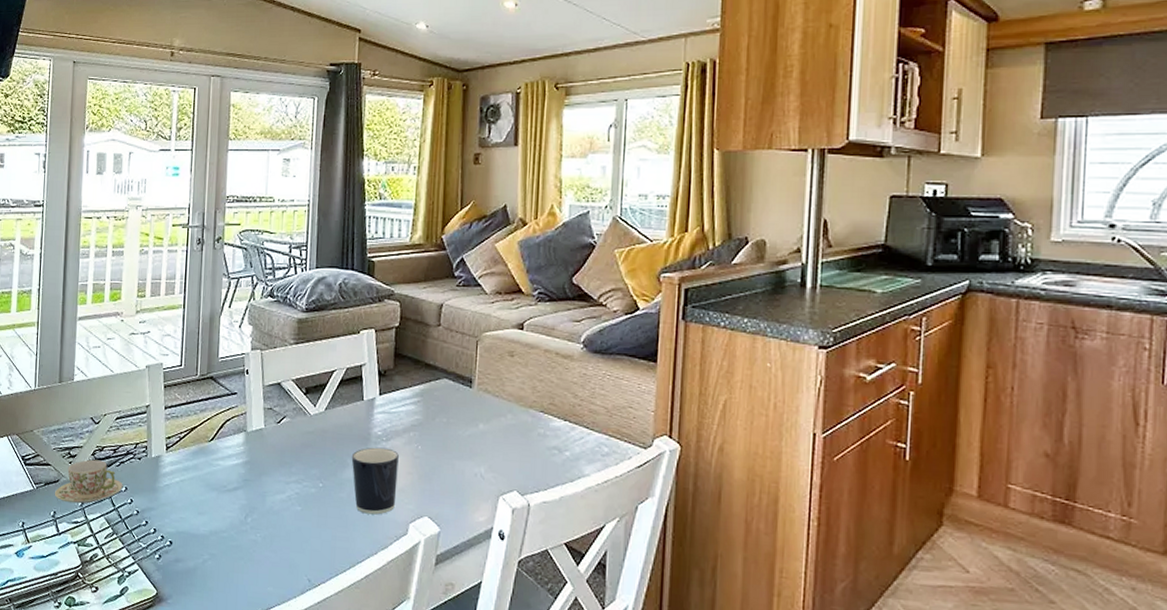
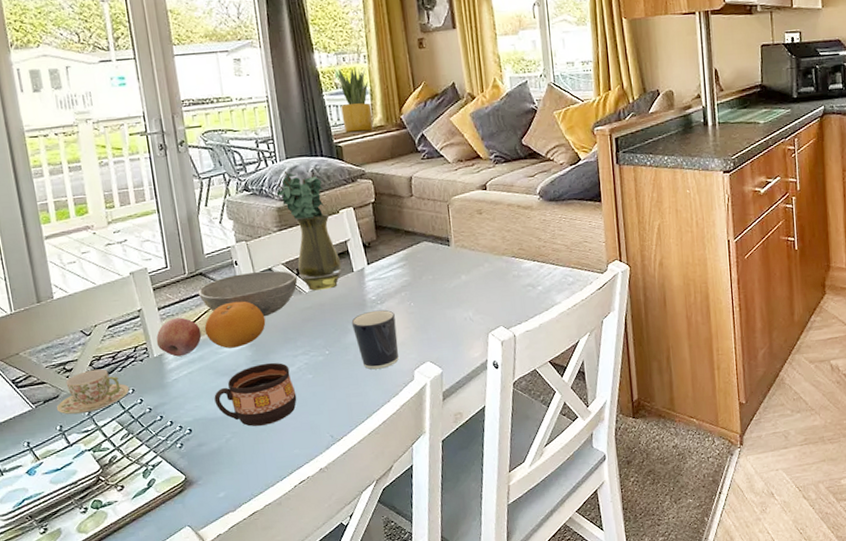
fruit: none [156,420,201,462] -> present [156,317,202,357]
cup: none [200,484,281,553] -> present [214,362,297,427]
fruit: none [204,412,265,463] -> present [204,301,266,349]
bowl: none [205,383,305,434] -> present [198,270,298,317]
vase: none [300,280,353,415] -> present [276,170,342,291]
planter: none [380,178,414,250] -> present [334,67,374,134]

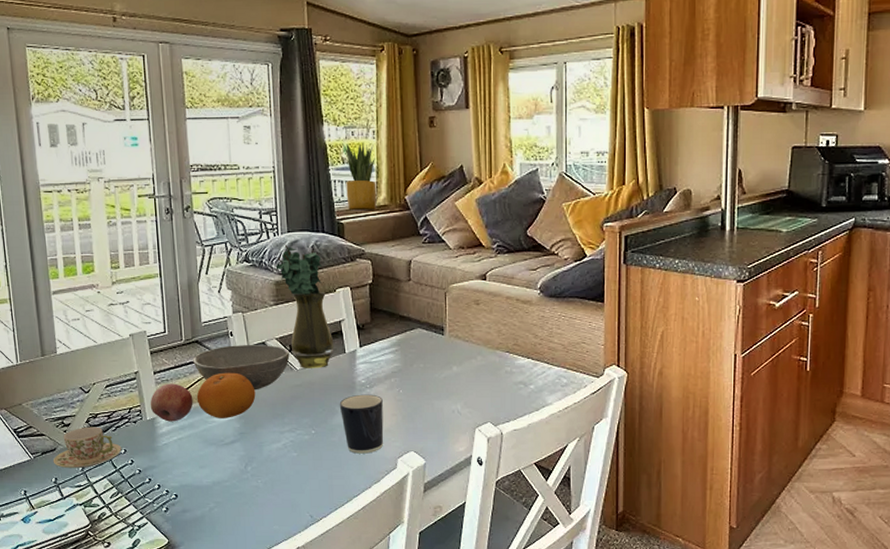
cup: present [214,362,297,427] -> none [201,436,280,498]

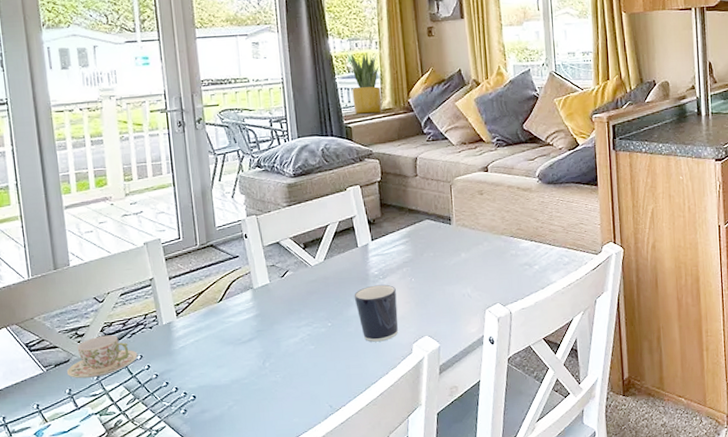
fruit: present [150,383,193,422] -> none [166,287,210,325]
bowl: present [193,344,290,390] -> none [208,244,304,289]
fruit: present [196,372,256,418] -> none [212,272,272,318]
vase: present [275,244,334,368] -> none [287,149,347,264]

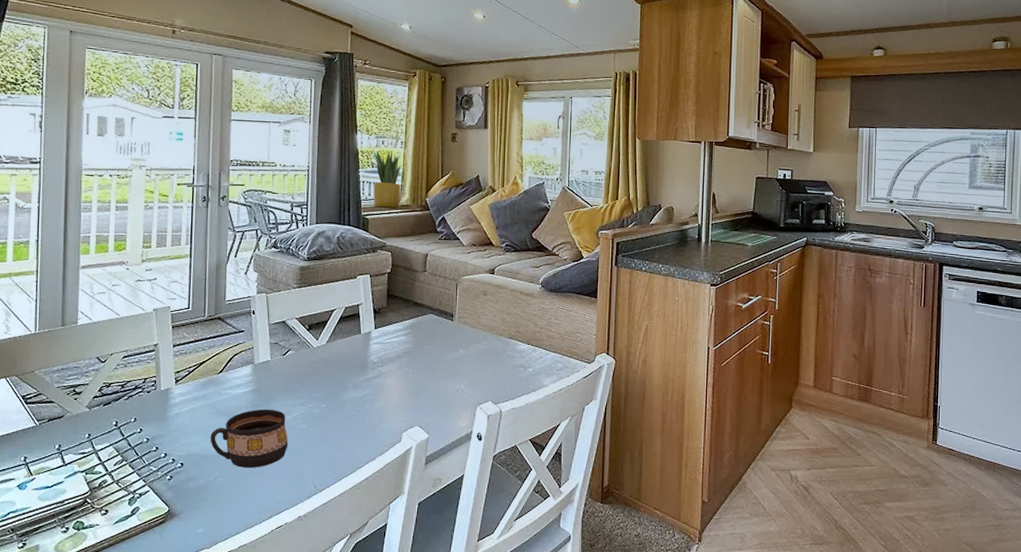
teacup: present [66,335,138,379] -> none [59,395,132,436]
cup: none [219,333,299,395] -> present [210,409,288,468]
mug: present [354,284,399,342] -> none [351,372,392,427]

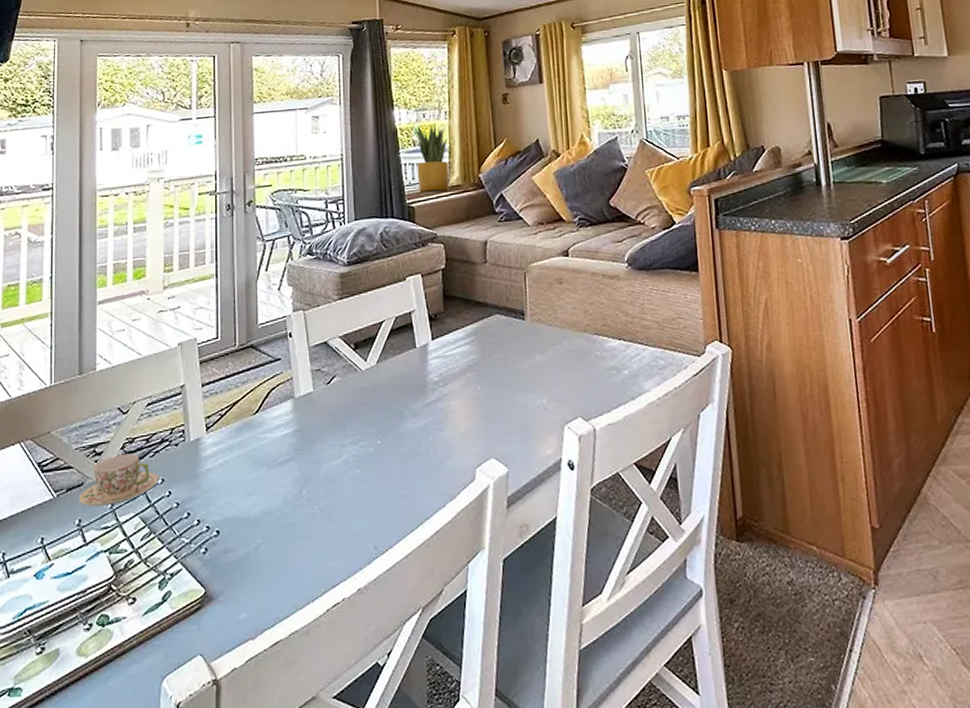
teacup: none [59,395,132,436] -> present [78,453,159,507]
cup: present [210,409,288,468] -> none [249,452,340,531]

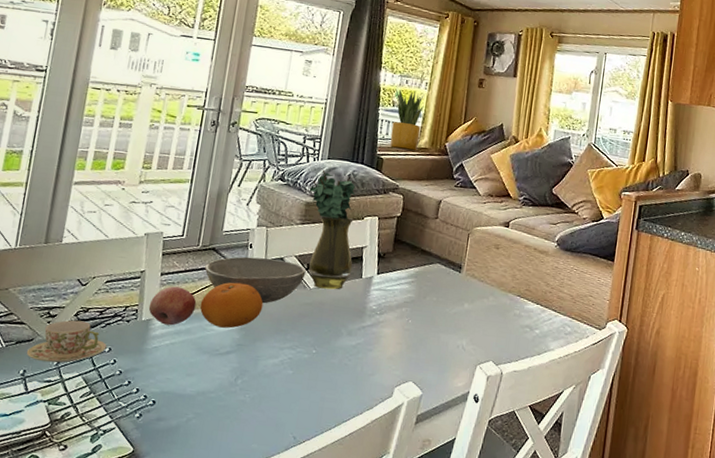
fruit: none [195,396,244,442] -> present [148,286,197,326]
bowl: none [246,344,354,398] -> present [205,256,306,304]
fruit: none [248,378,315,434] -> present [200,282,264,328]
vase: none [341,233,404,369] -> present [309,169,355,290]

